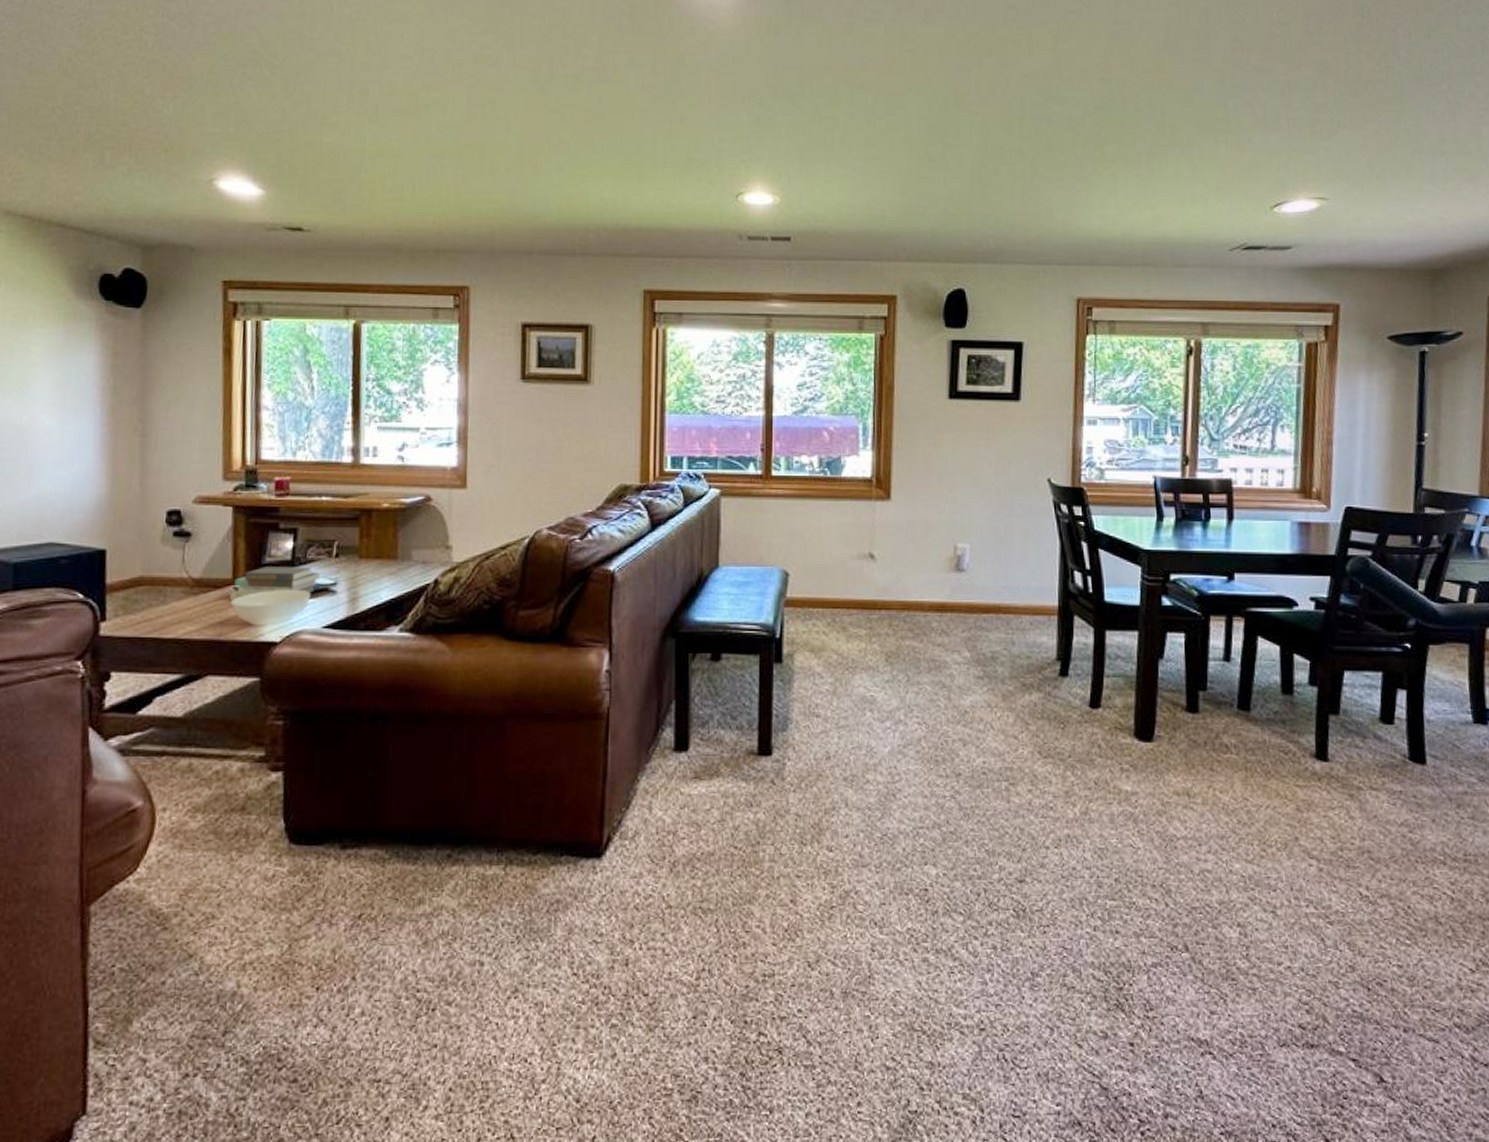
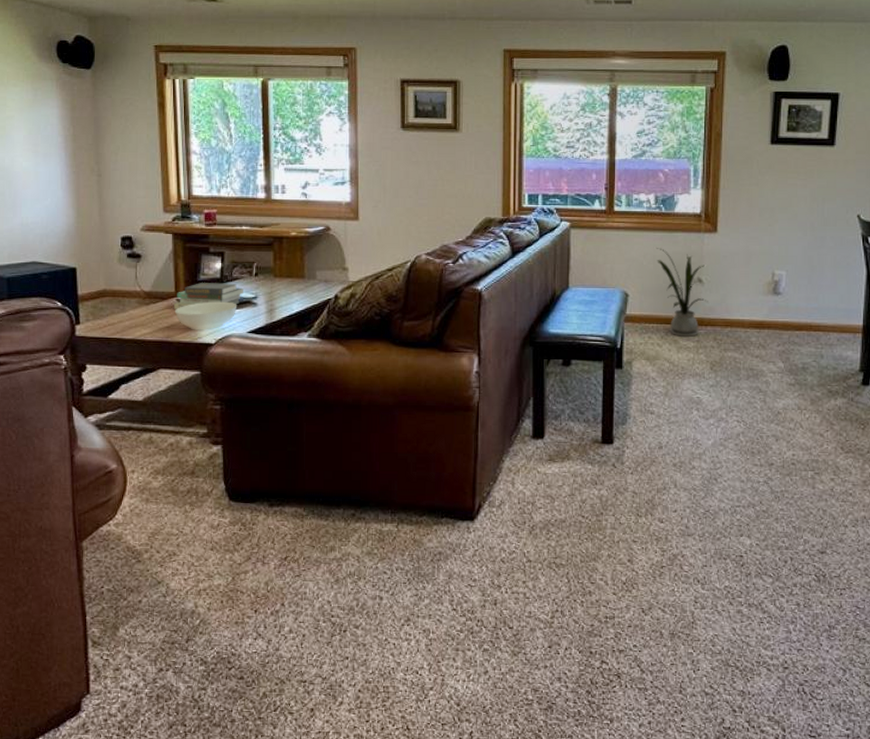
house plant: none [821,518,882,624] -> present [657,248,708,338]

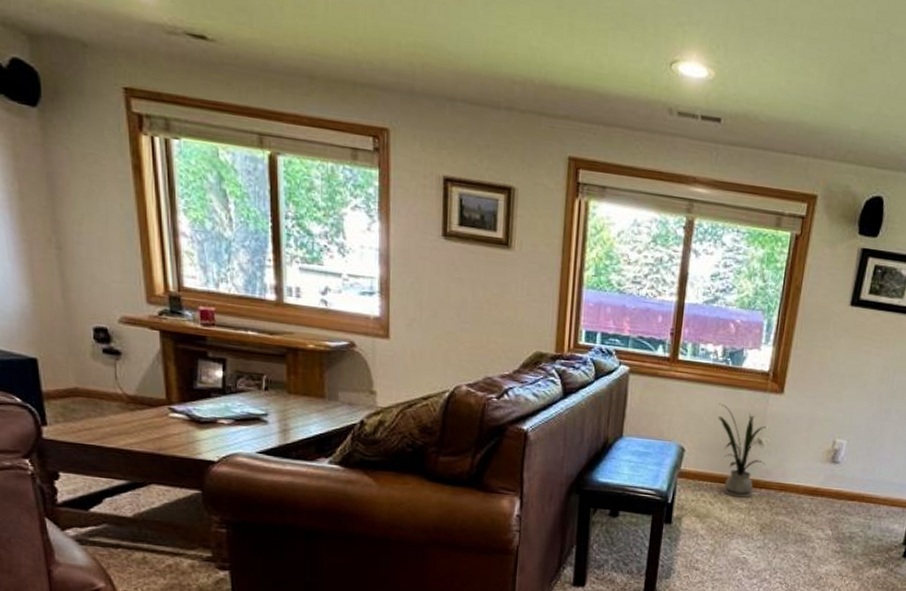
books: present [173,283,243,309] -> none [165,391,251,421]
bowl: present [174,301,238,330] -> none [166,414,244,446]

